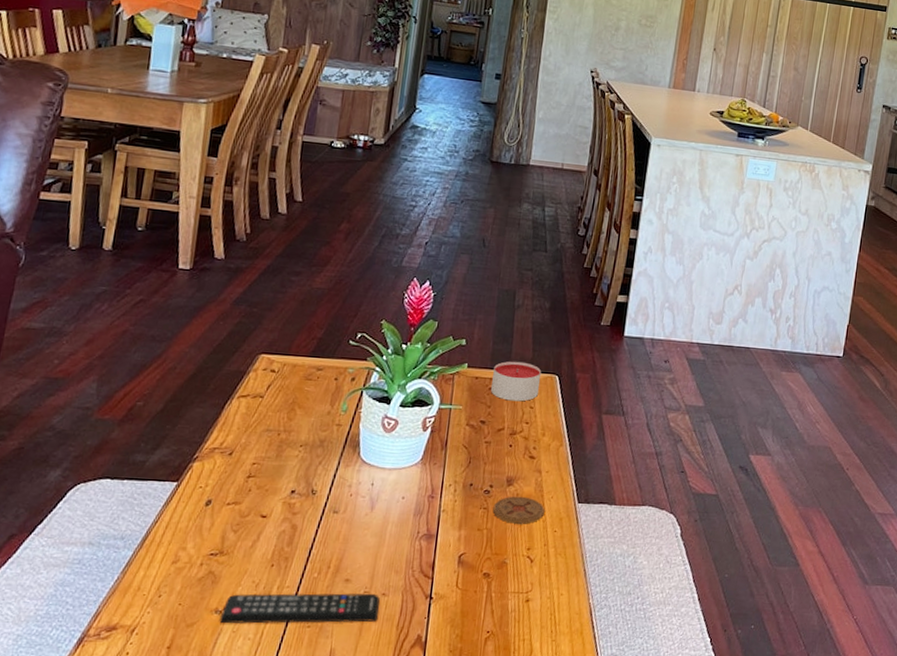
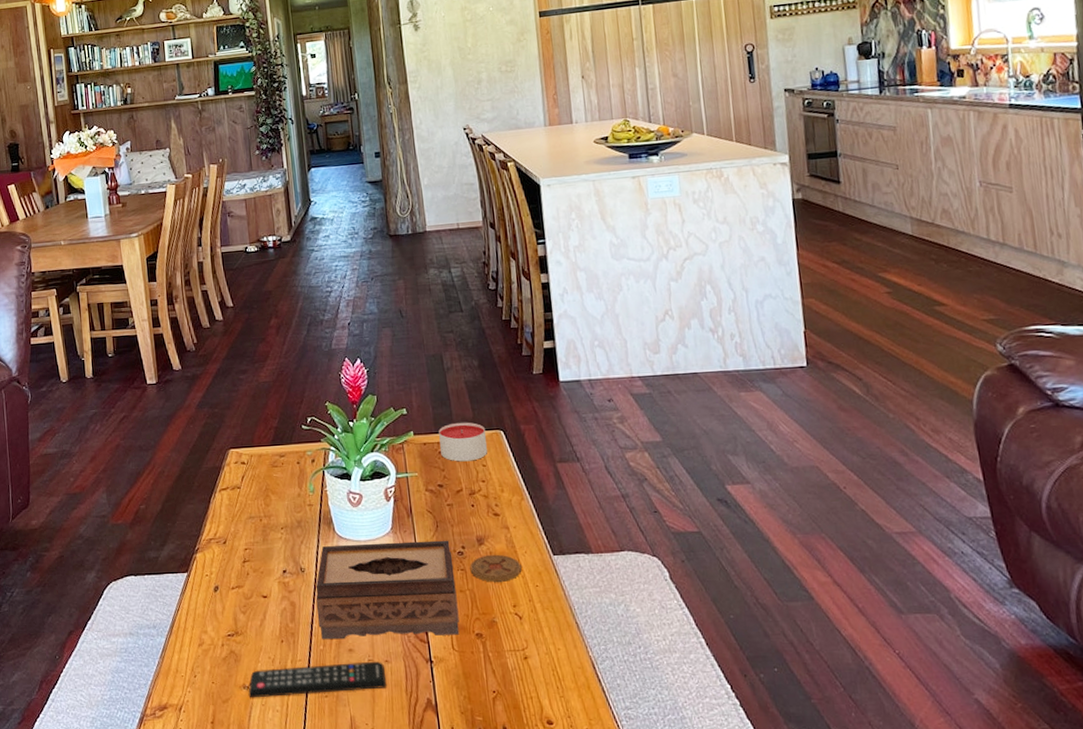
tissue box: none [317,470,479,573] -> present [315,540,460,640]

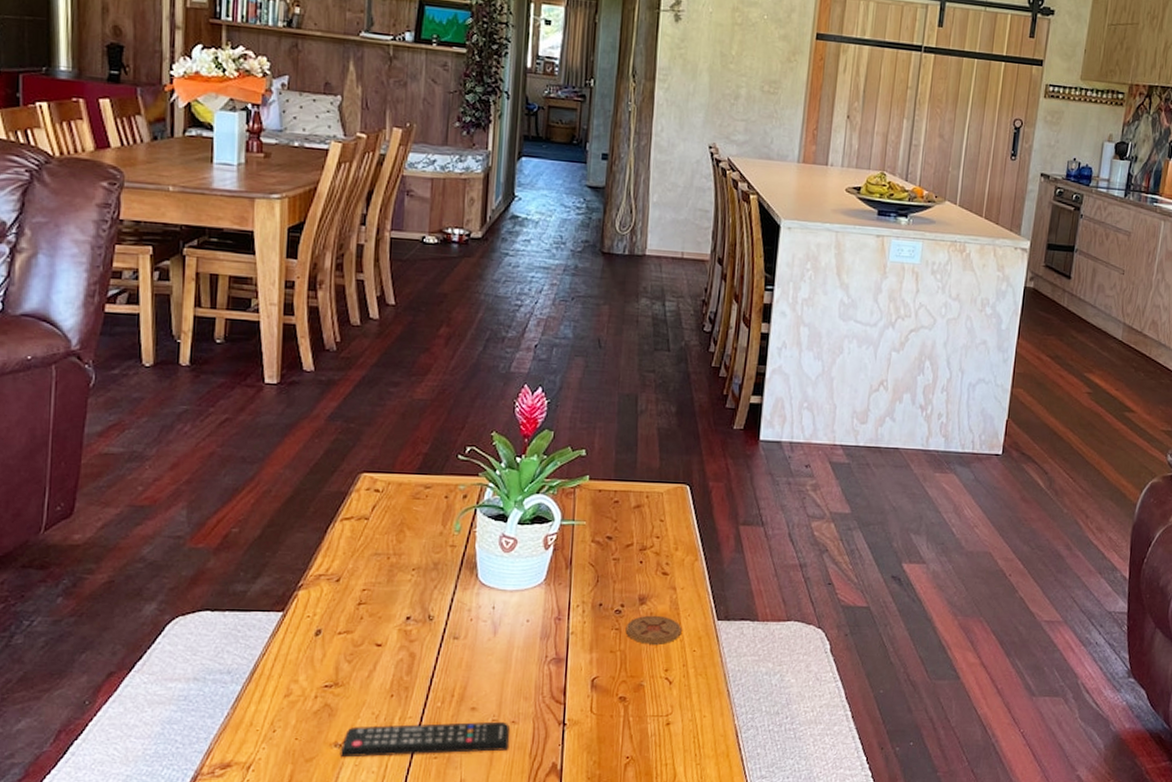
tissue box: present [315,540,460,640] -> none [439,593,609,697]
candle: present [439,422,487,462] -> none [616,471,671,515]

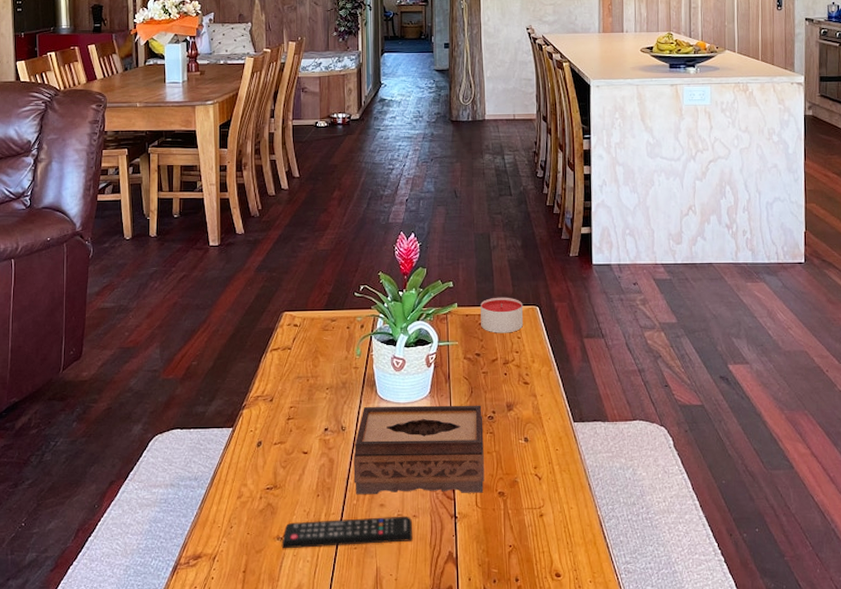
tissue box: none [439,593,609,697] -> present [353,405,485,495]
candle: none [616,471,671,515] -> present [481,297,524,333]
coaster: present [625,615,682,644] -> none [498,419,545,445]

